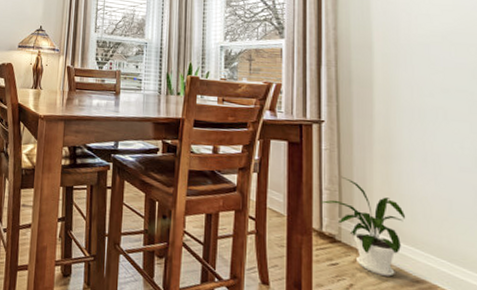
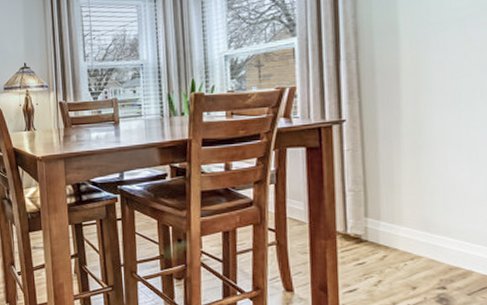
house plant: present [321,176,406,276] -> none [345,175,438,268]

